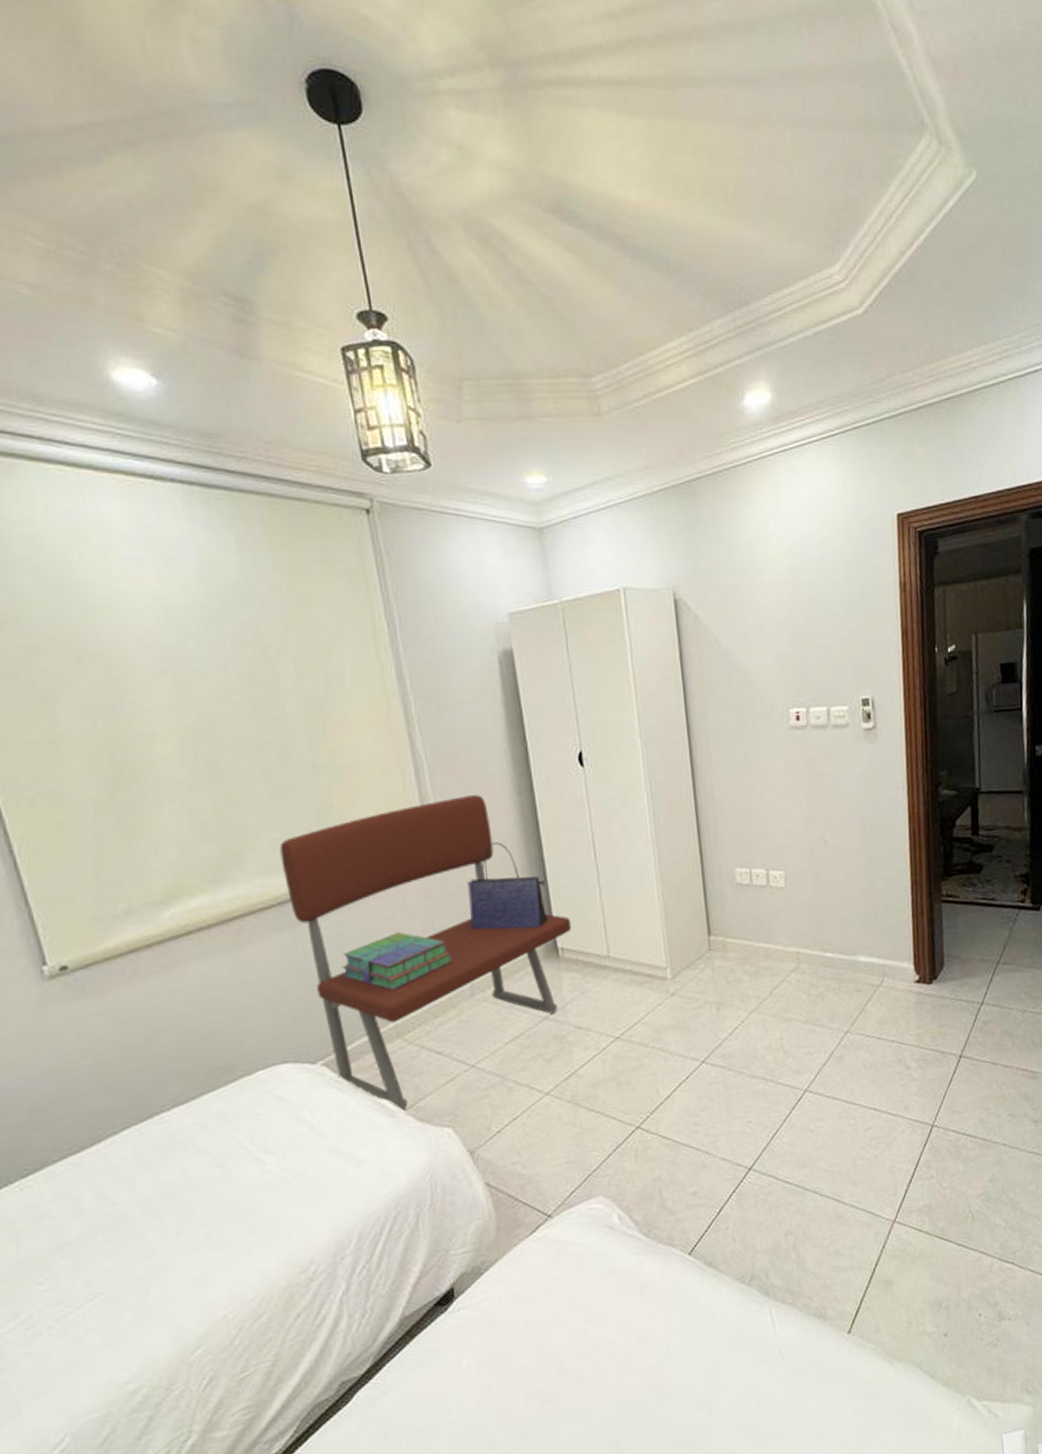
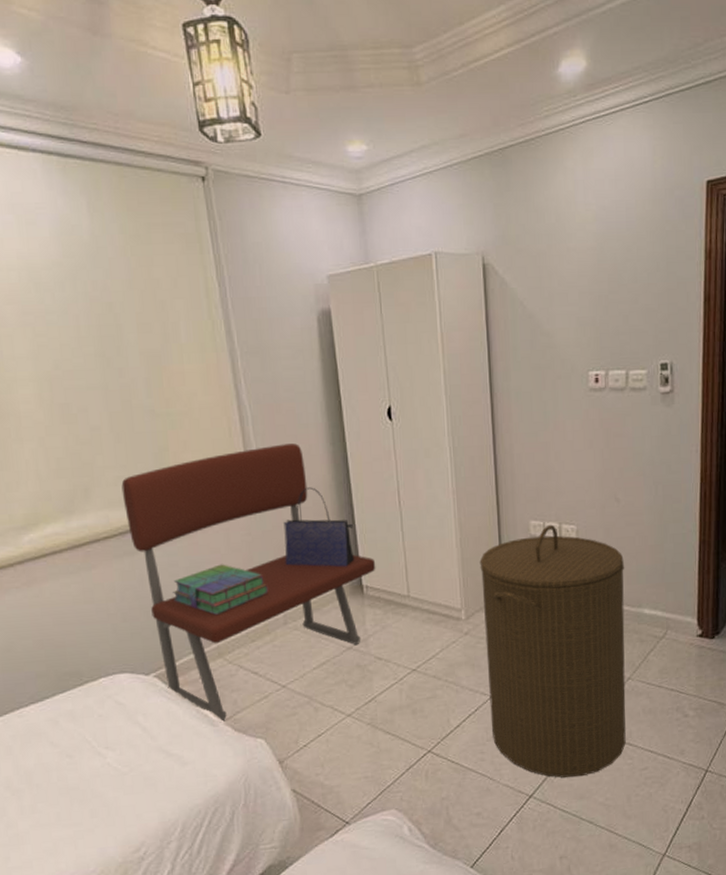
laundry hamper: none [684,871,848,1146] -> present [479,524,626,778]

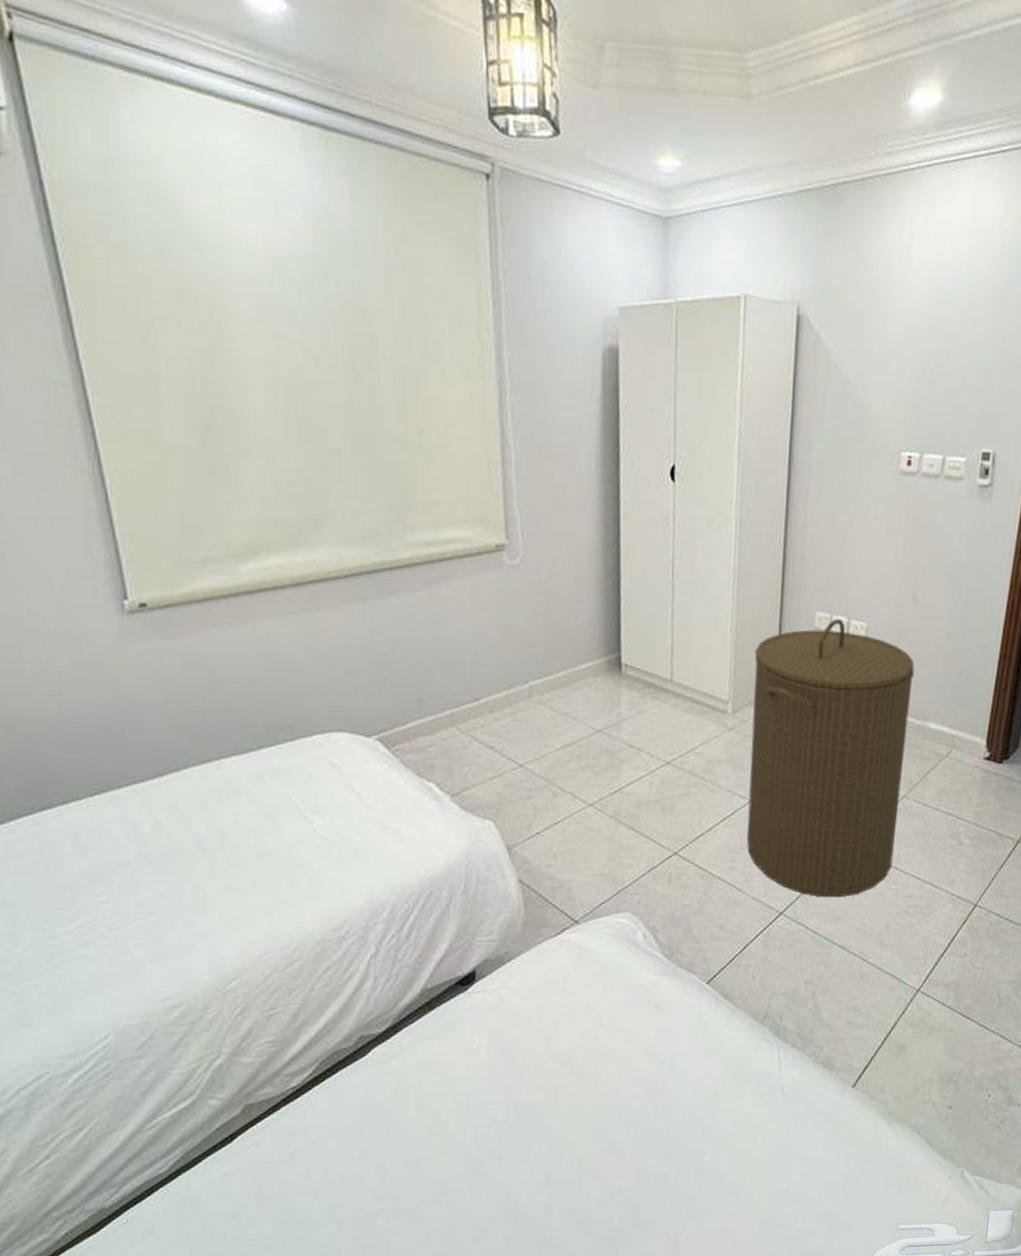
bench: present [121,443,376,723] -> none [359,494,639,799]
stack of books: present [173,564,269,615] -> none [406,622,515,678]
tote bag: present [283,487,355,567] -> none [537,546,618,641]

